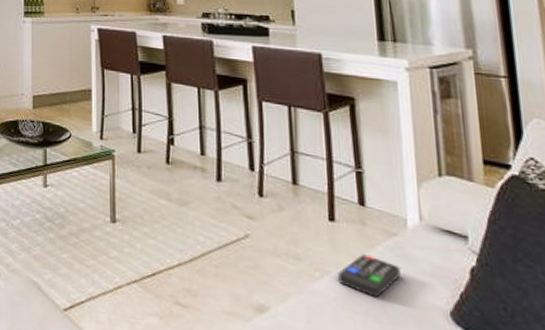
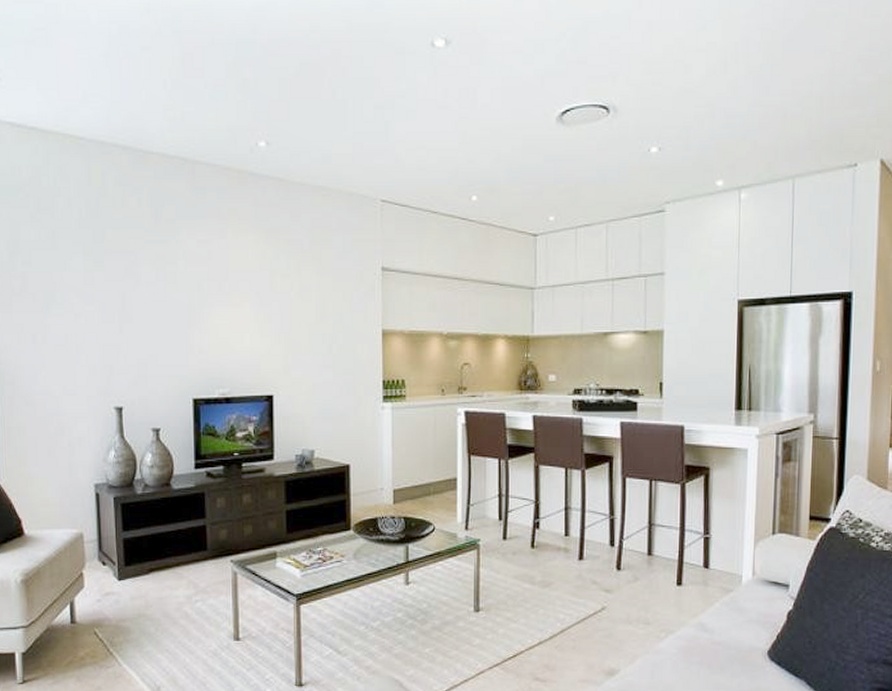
remote control: present [337,254,401,298] -> none [679,611,732,648]

